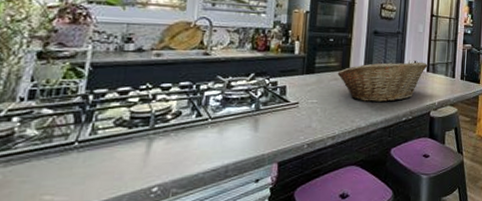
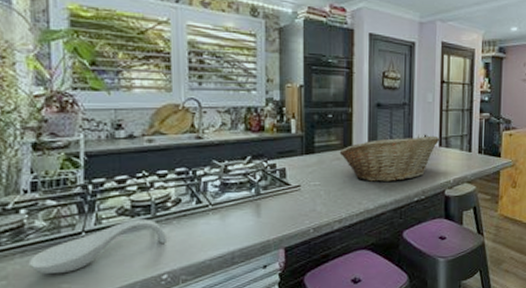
spoon rest: none [11,131,162,185] -> present [28,219,166,274]

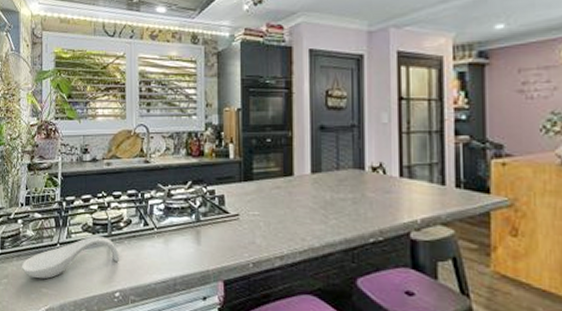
fruit basket: present [339,135,440,182] -> none [279,163,401,217]

